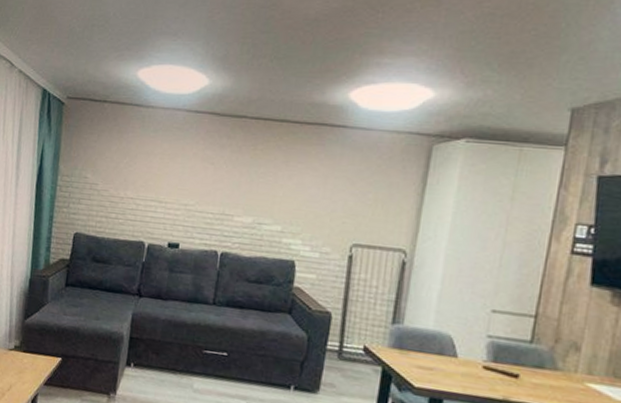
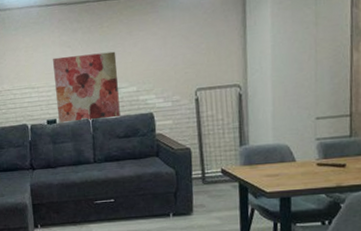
wall art: none [182,172,266,256] -> present [53,51,120,123]

